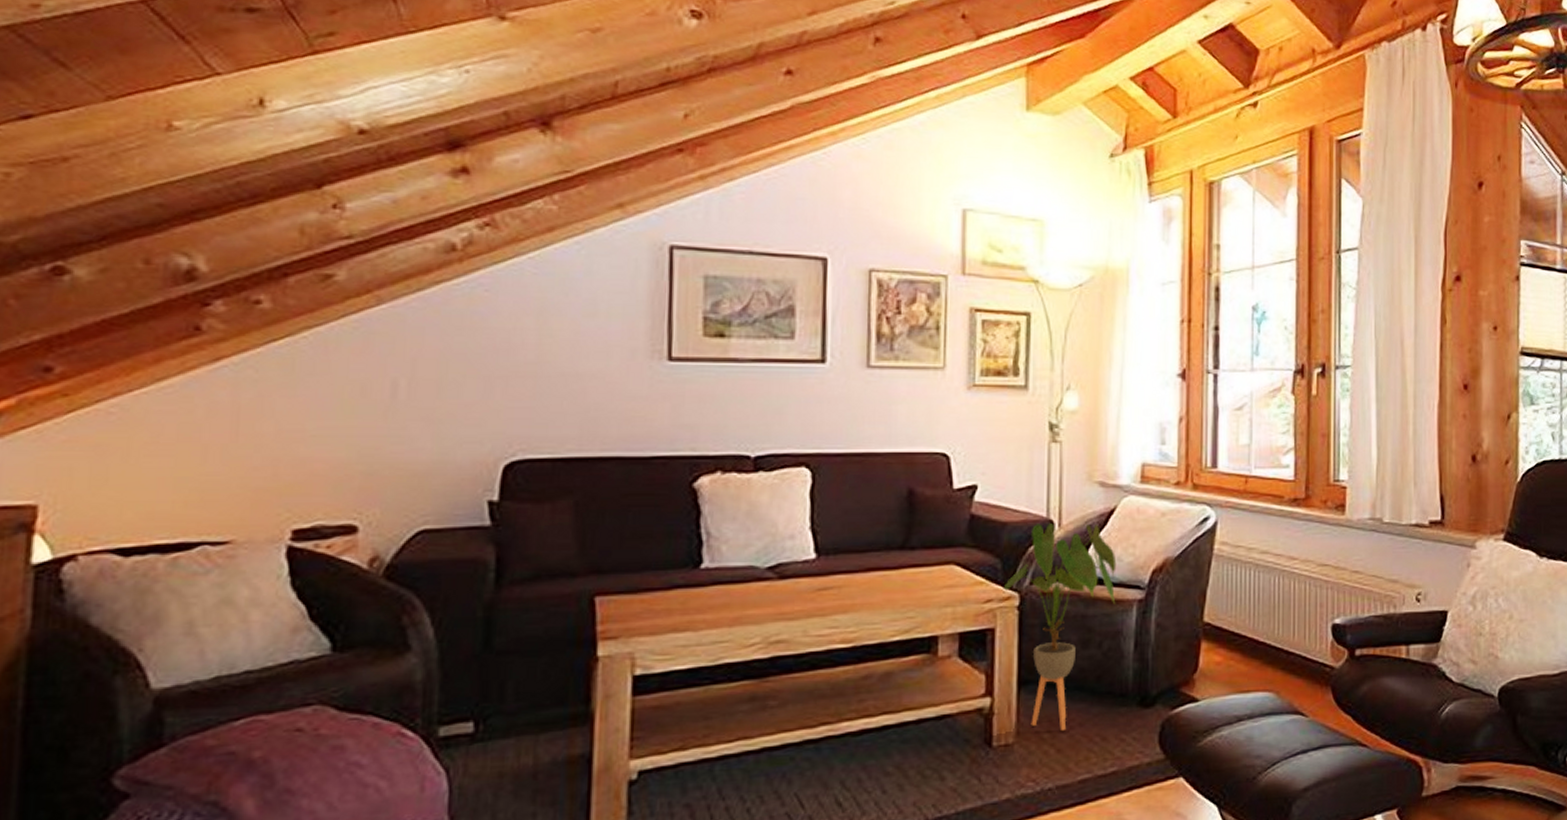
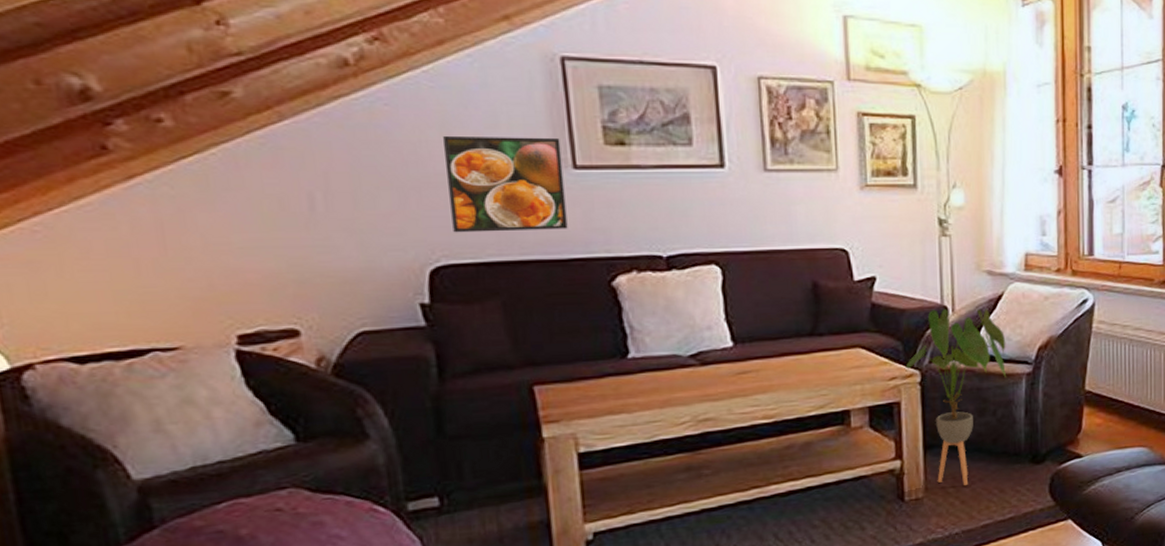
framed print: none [535,323,658,426] -> present [443,135,568,233]

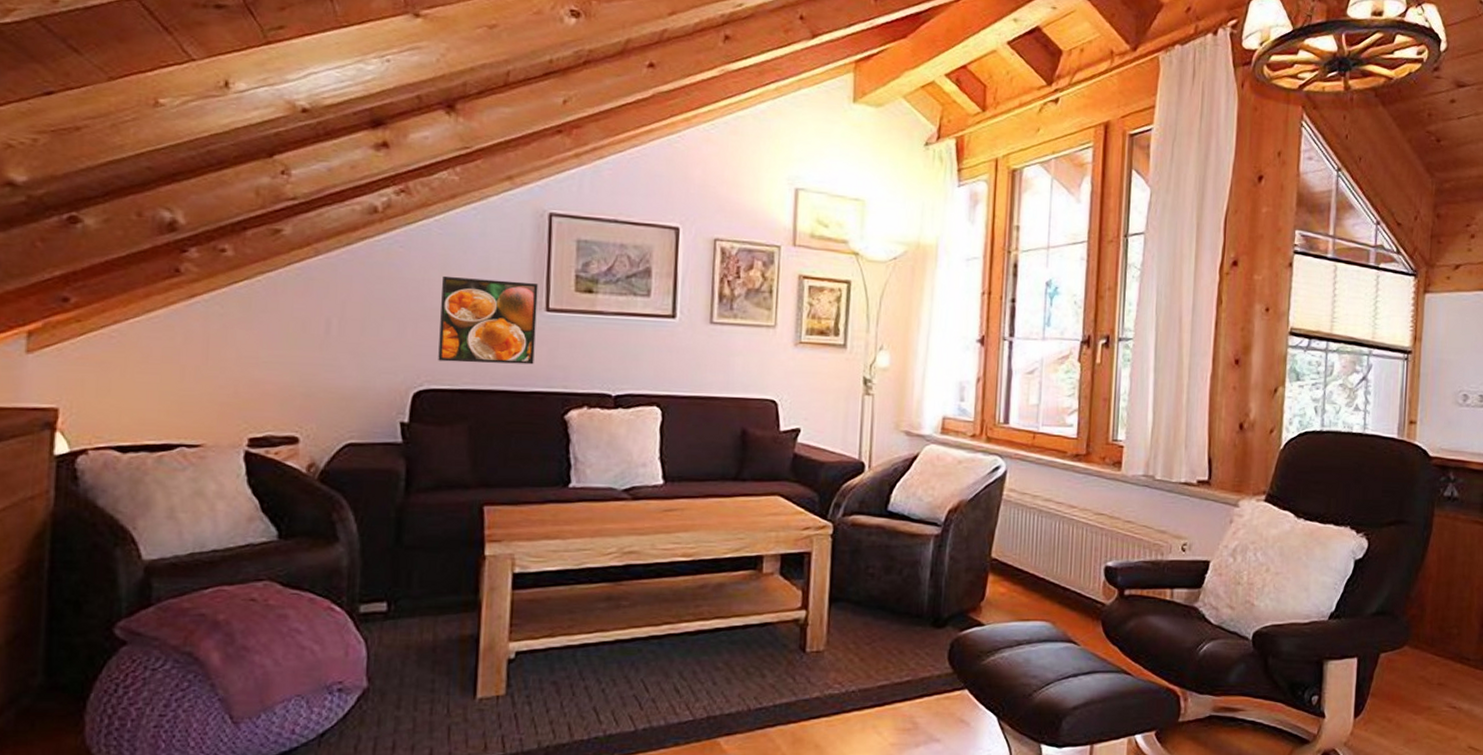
house plant: present [904,309,1006,486] -> none [818,465,918,644]

